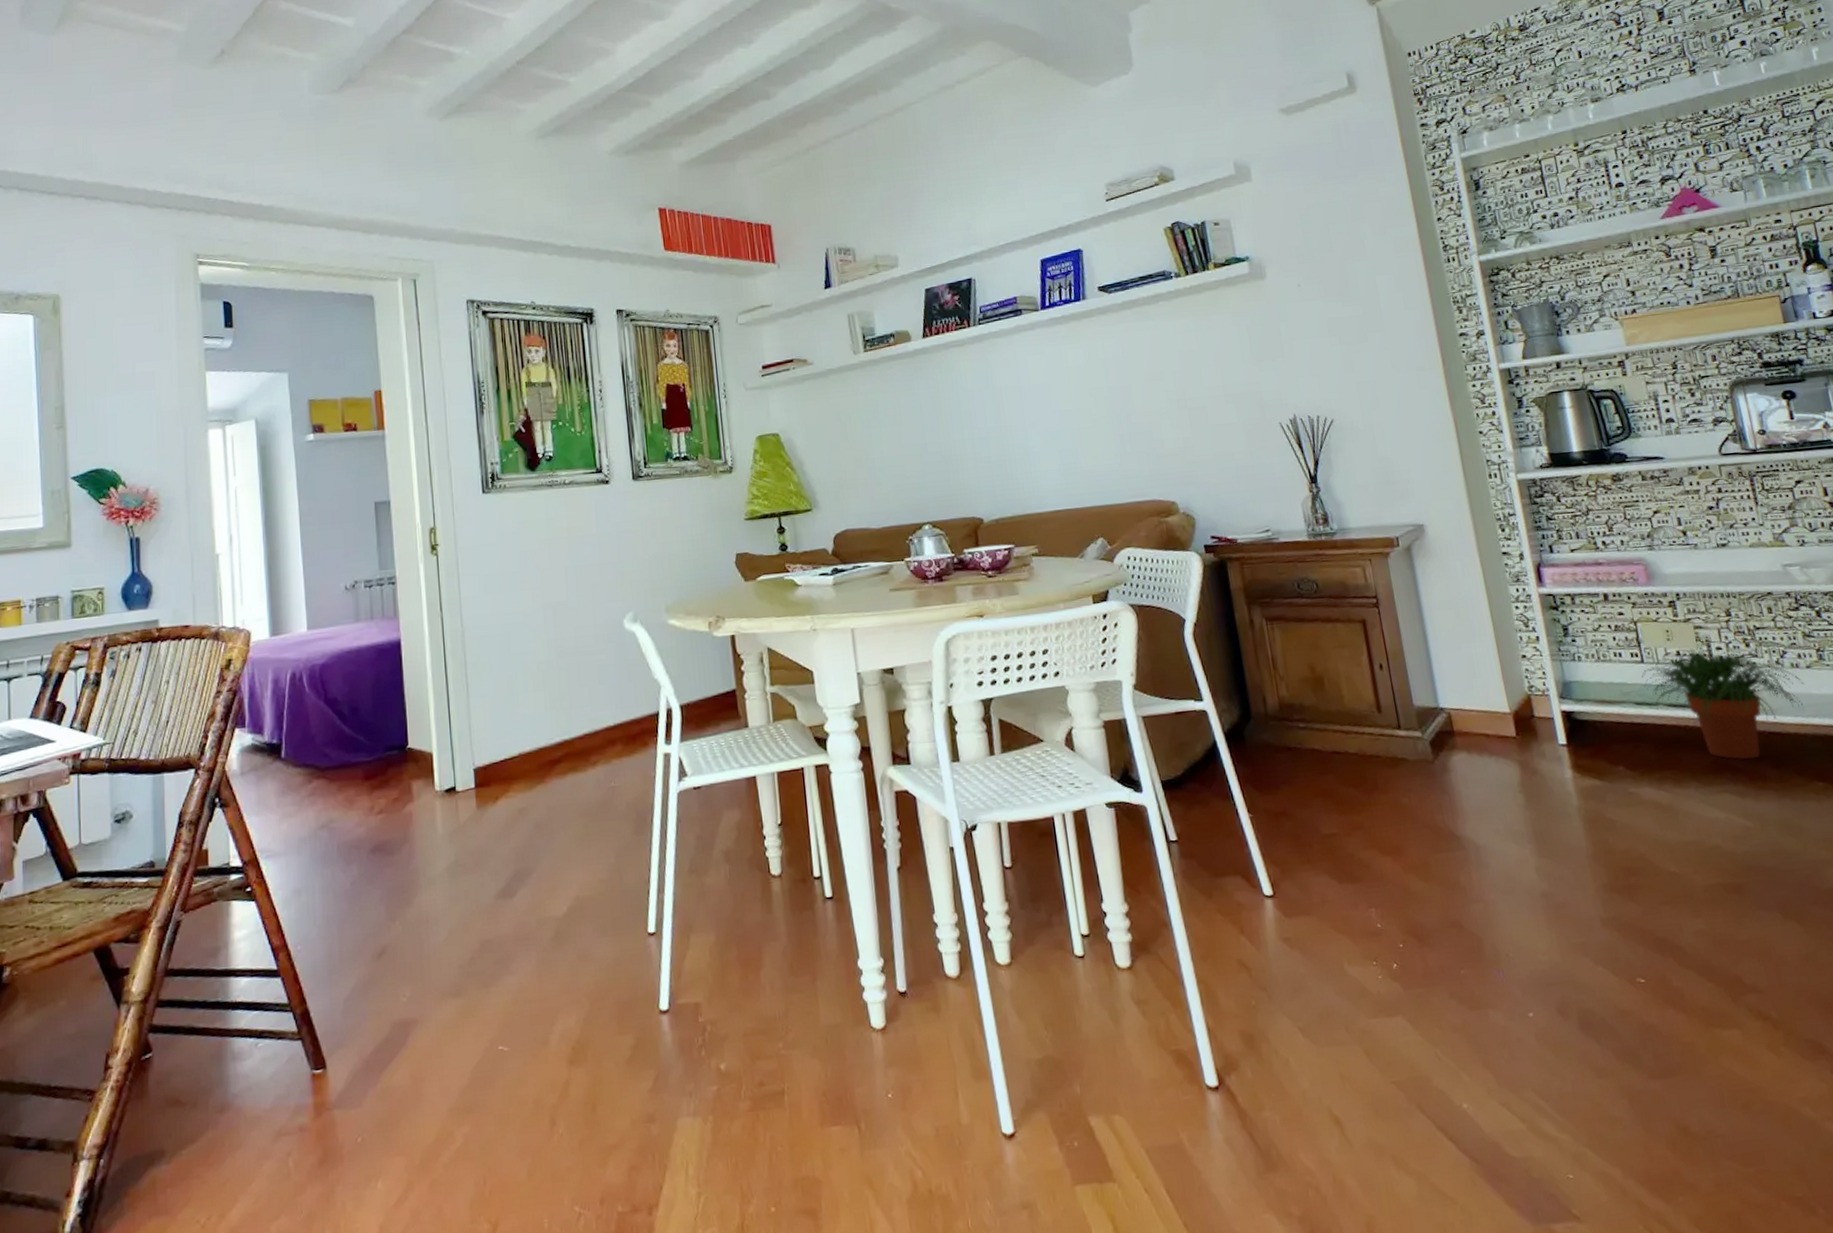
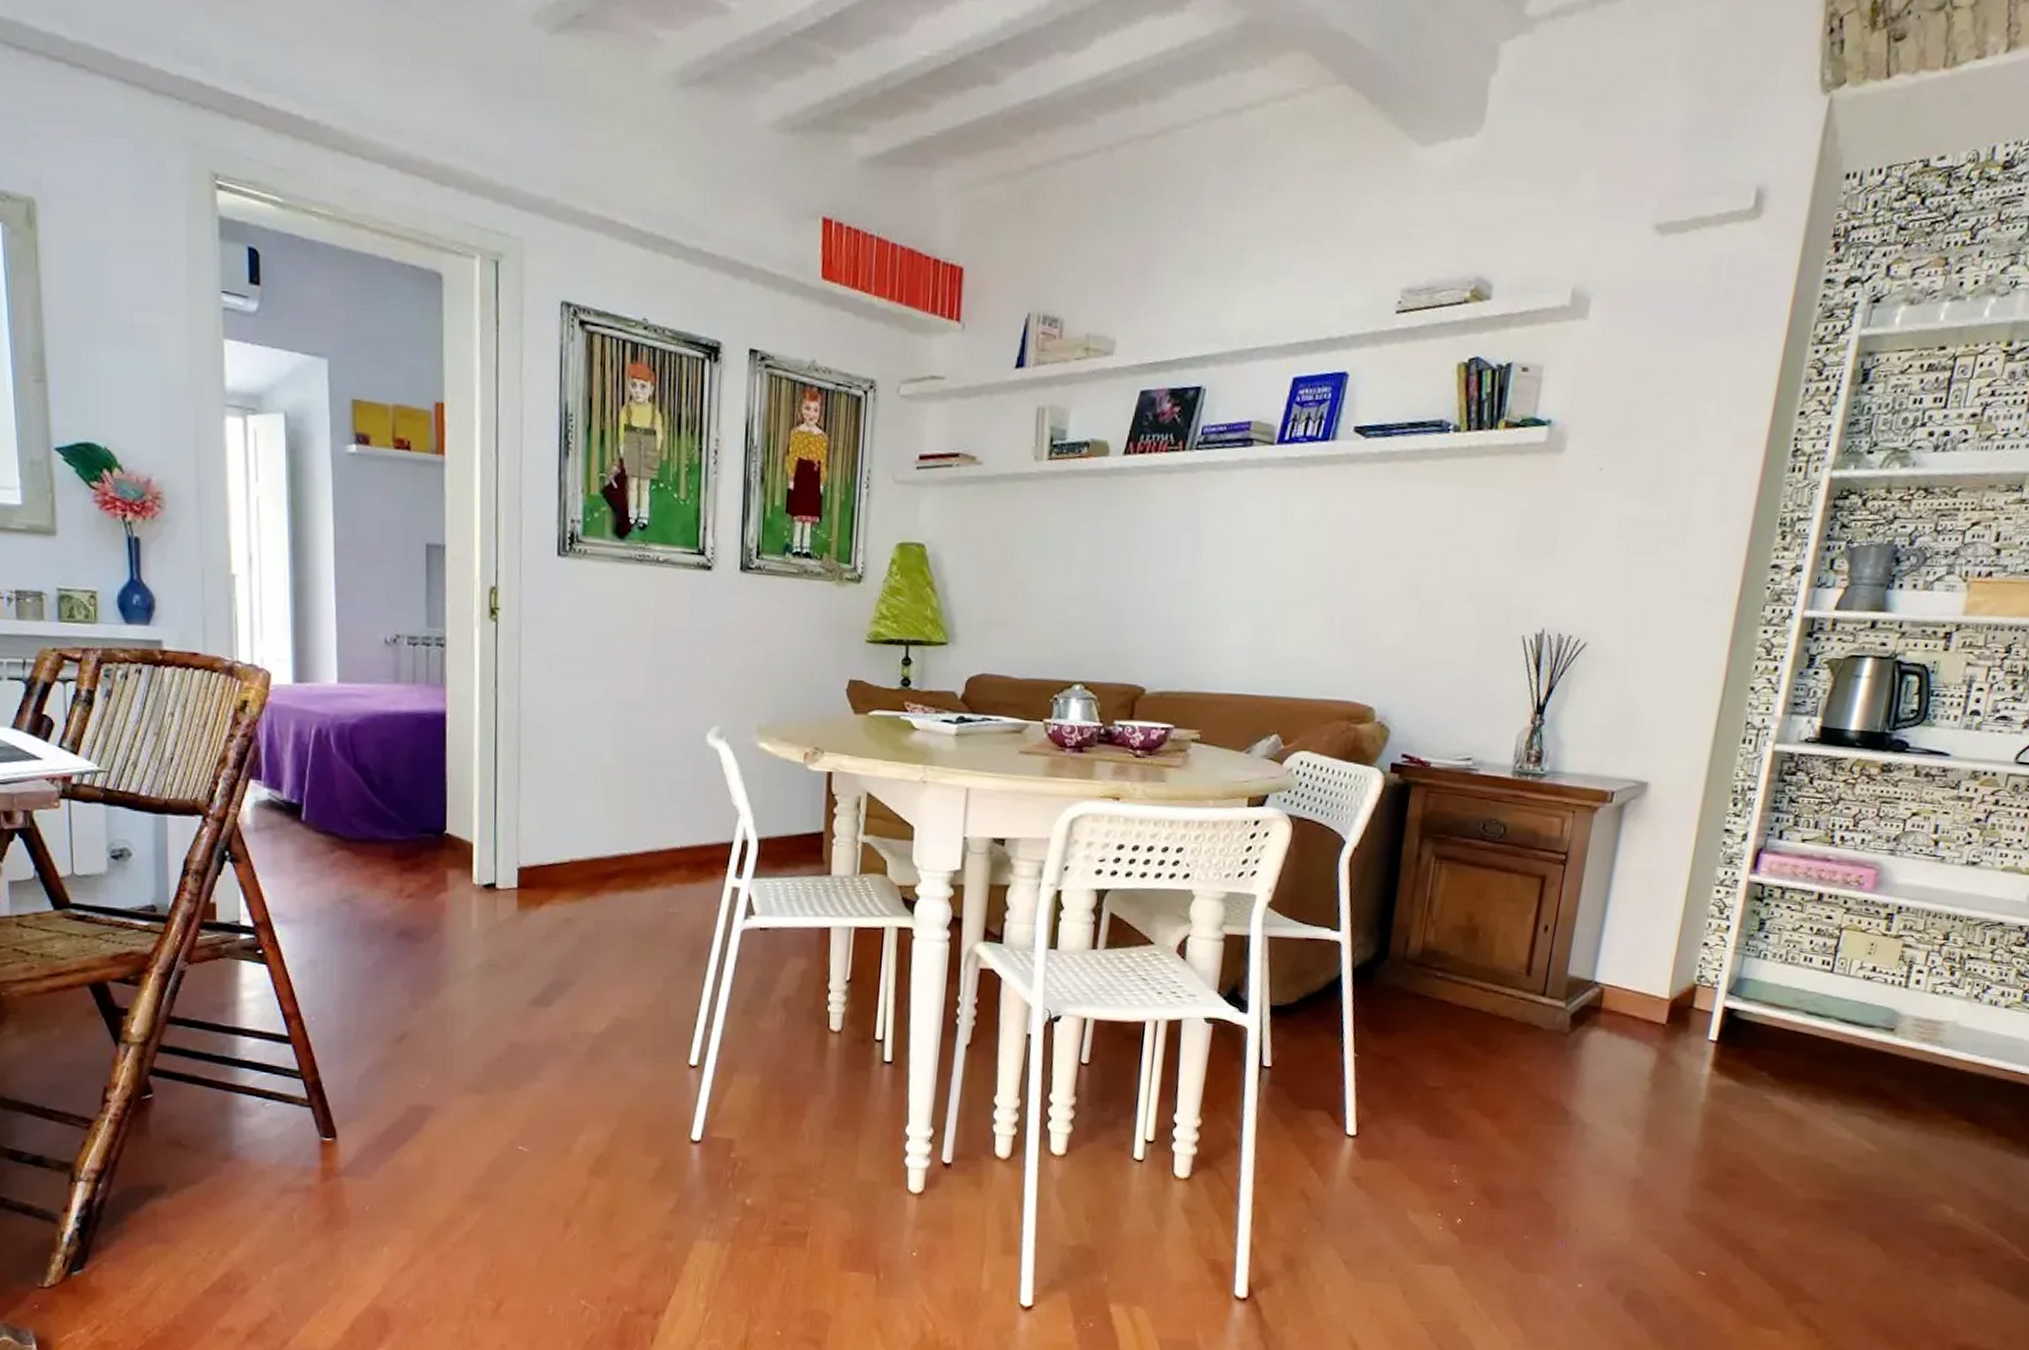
potted plant: present [1641,649,1805,760] -> none [1824,967,1996,1088]

